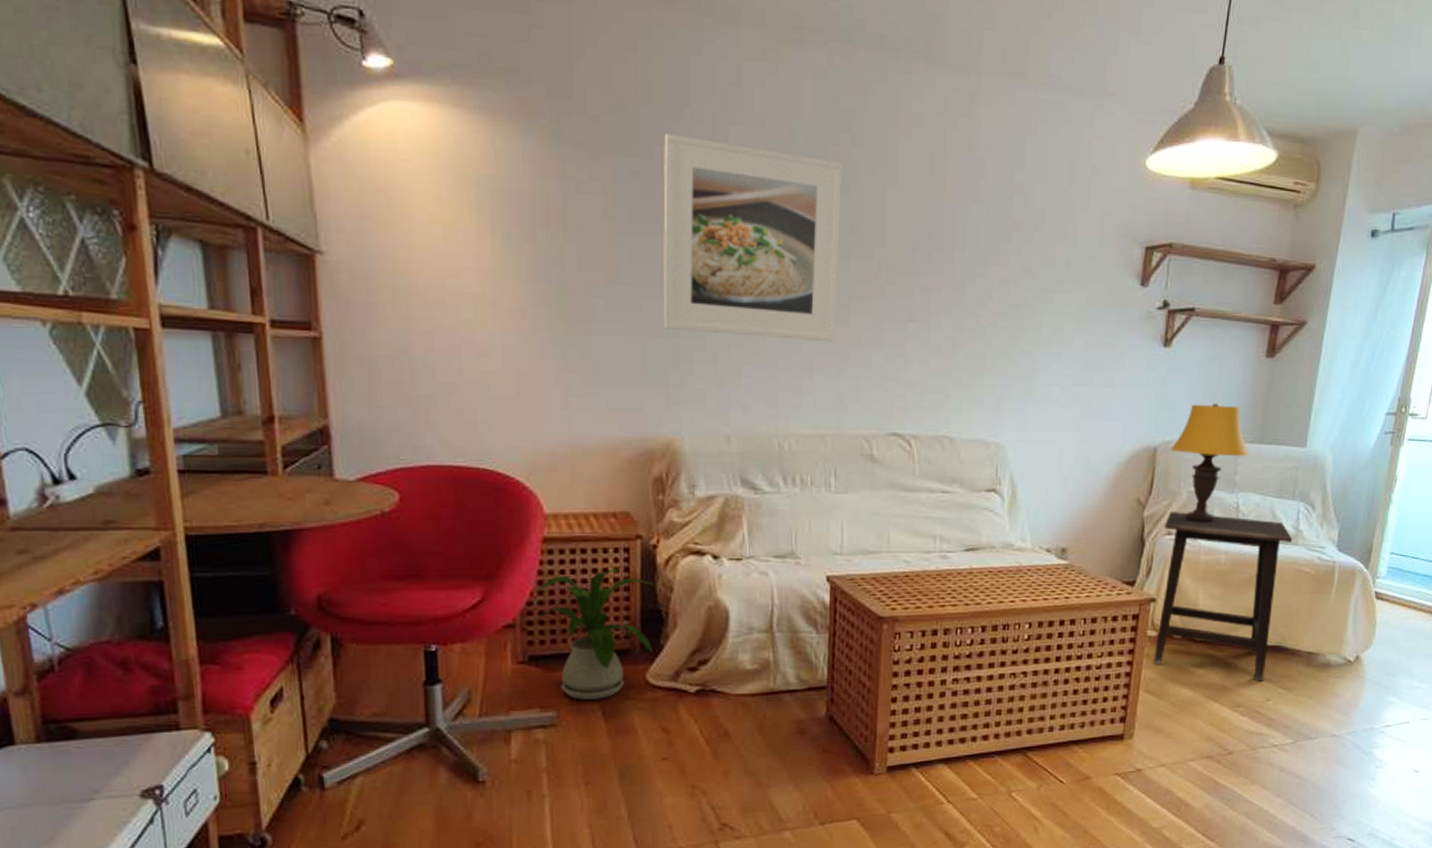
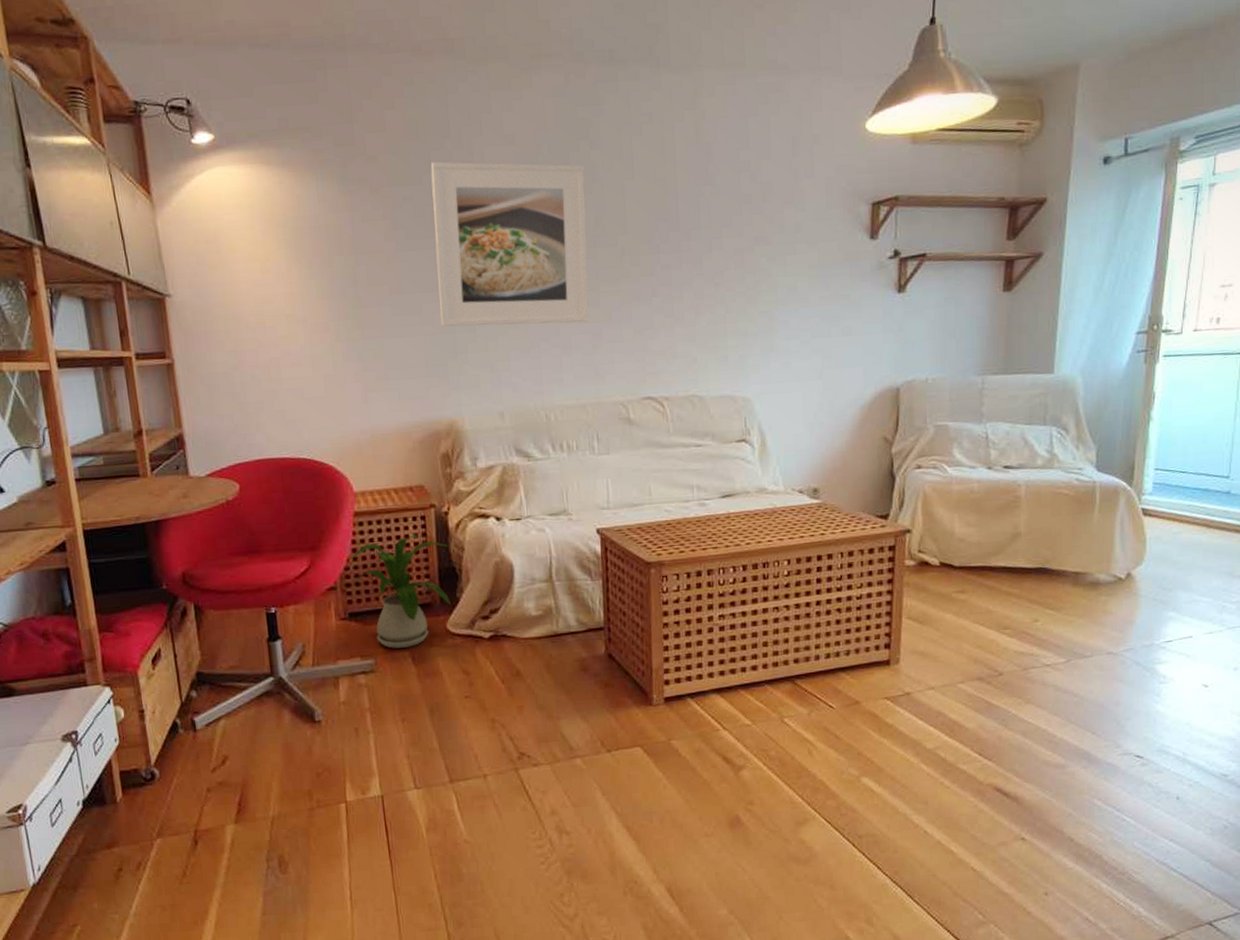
side table: present [1153,512,1293,682] -> none [913,445,1048,604]
table lamp: present [1170,403,1250,523] -> none [913,340,995,454]

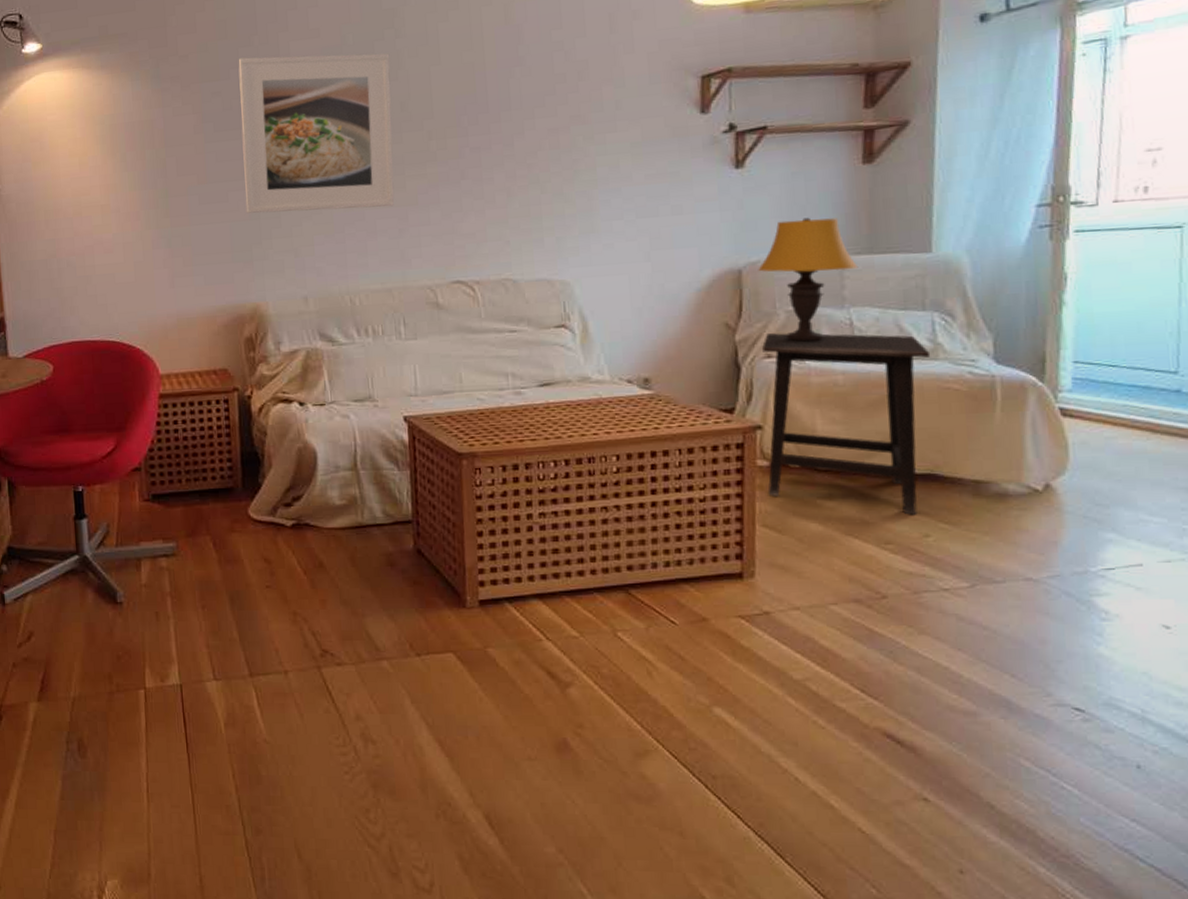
house plant: present [347,534,451,649] -> none [152,417,253,533]
table lamp: none [913,340,995,454] -> present [758,217,859,343]
side table: none [913,445,1048,604] -> present [762,333,931,515]

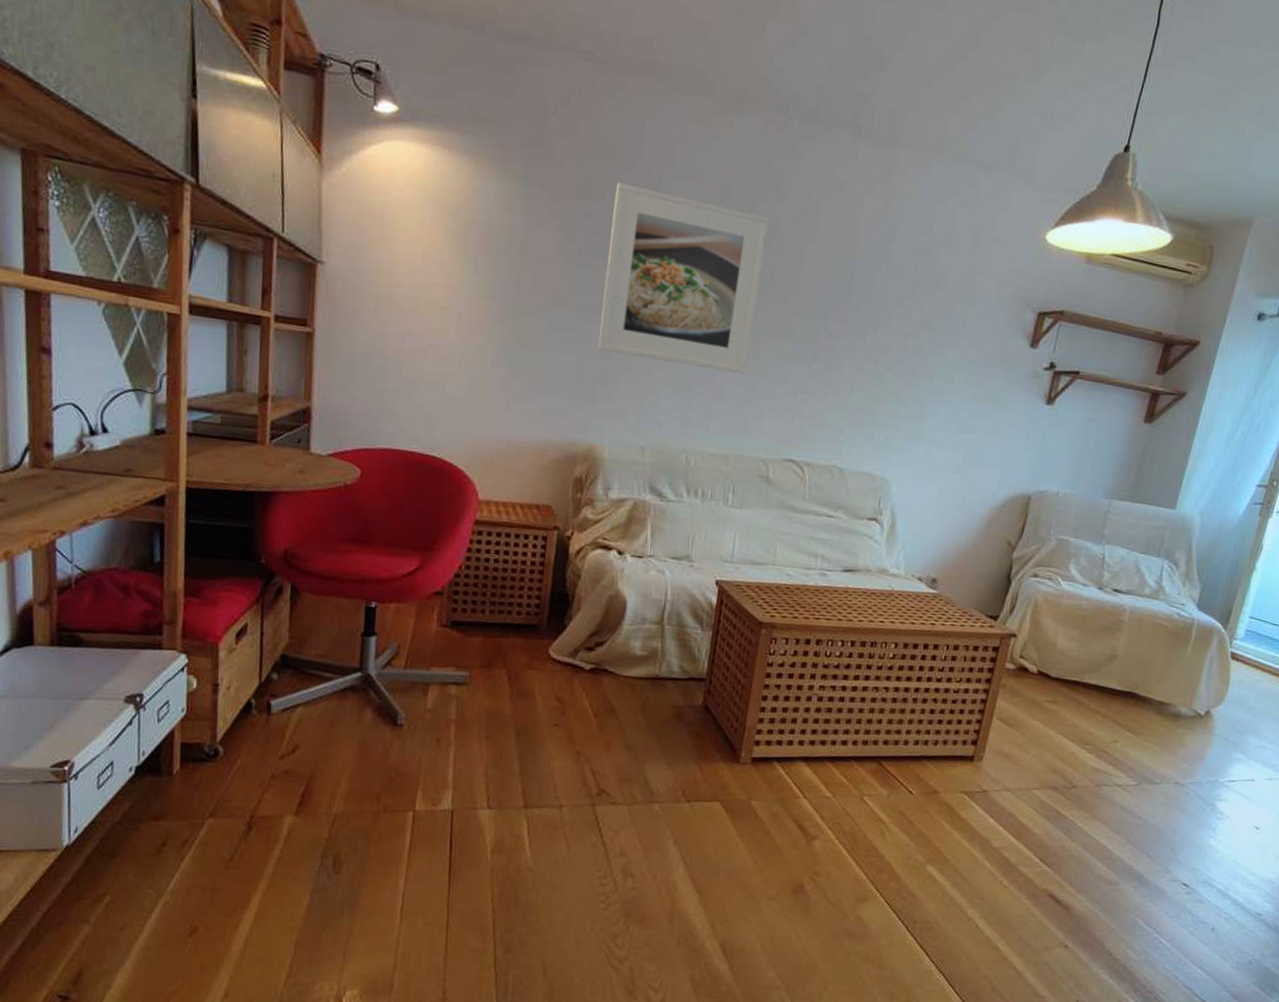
table lamp: present [758,217,859,343] -> none [1044,459,1120,570]
side table: present [762,333,931,515] -> none [1008,556,1155,724]

